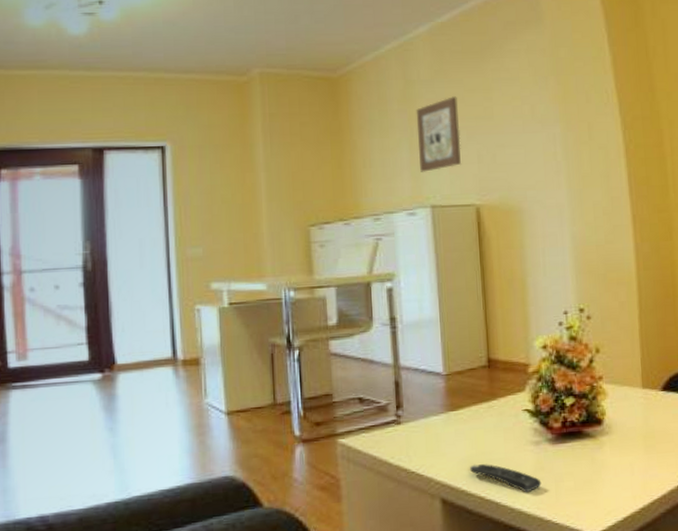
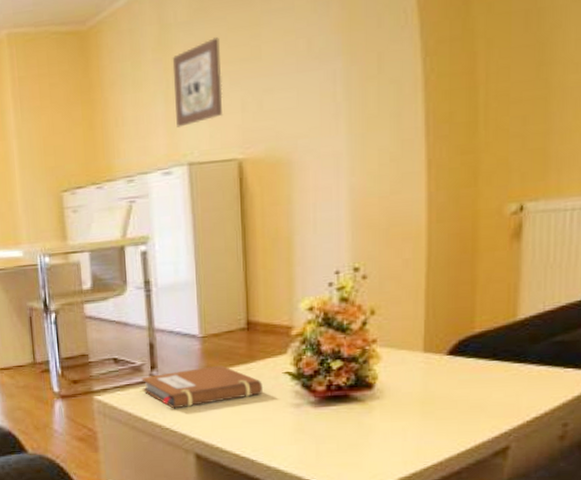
notebook: none [387,403,504,451] -> present [141,365,263,409]
remote control: present [470,464,542,493] -> none [225,423,301,453]

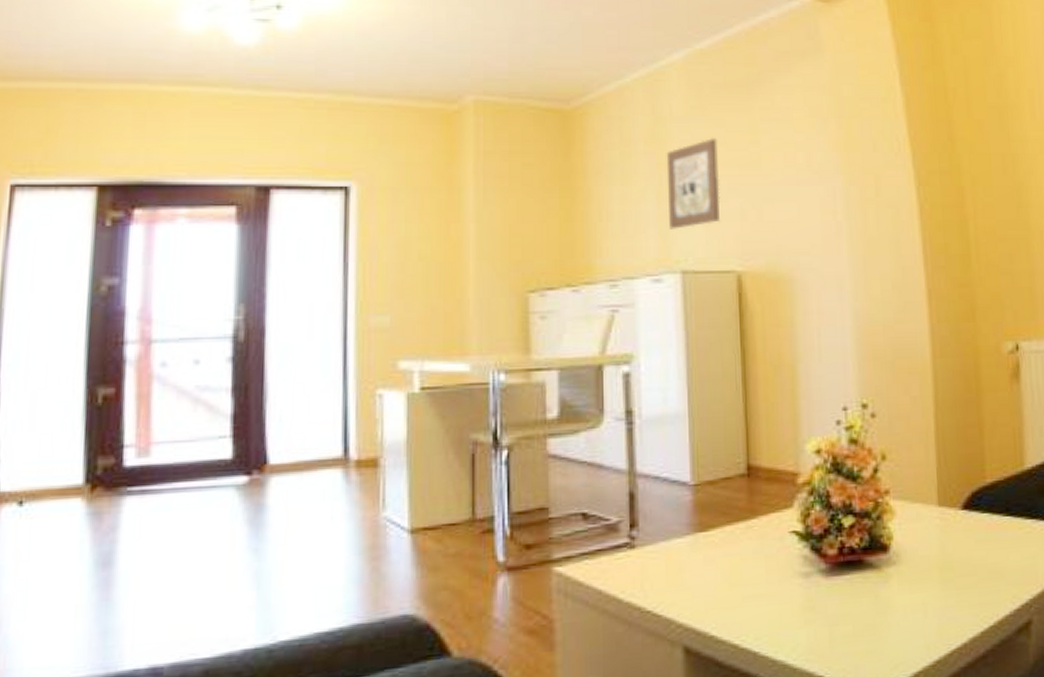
notebook: present [141,365,263,409] -> none [617,522,766,583]

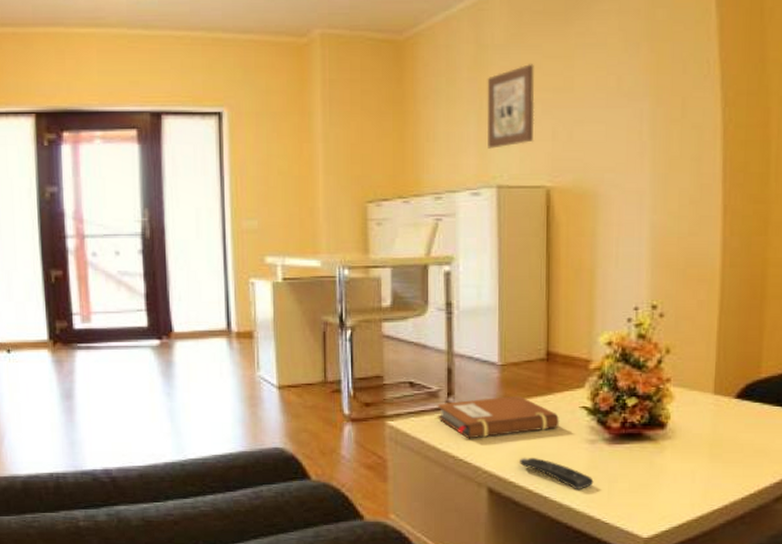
notebook: none [617,522,766,583] -> present [437,395,559,439]
remote control: none [722,601,812,640] -> present [520,457,594,490]

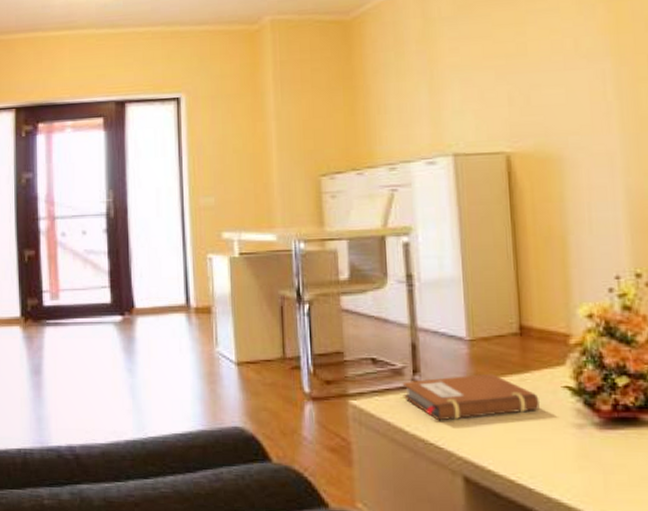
wall art: present [487,64,535,149] -> none [436,33,489,118]
remote control: present [520,457,594,490] -> none [498,442,586,482]

